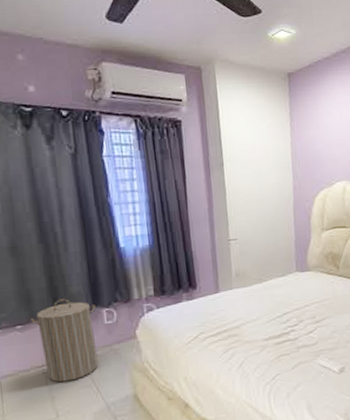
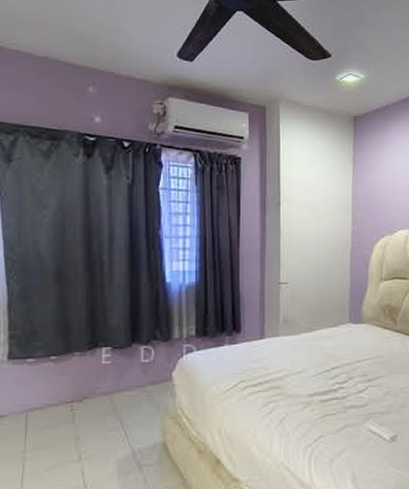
laundry hamper: present [30,298,99,383] -> none [65,331,133,422]

